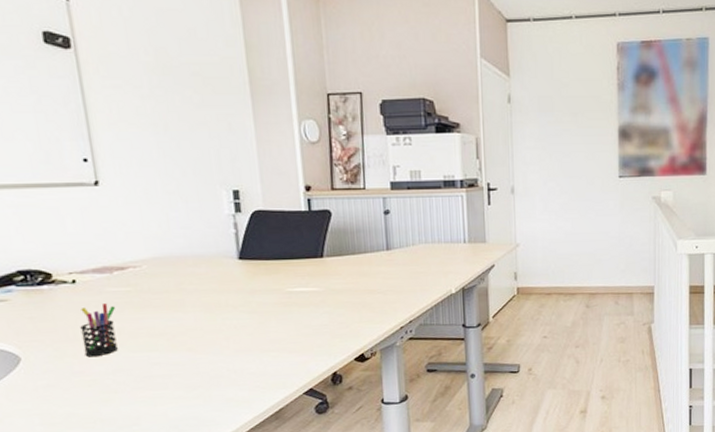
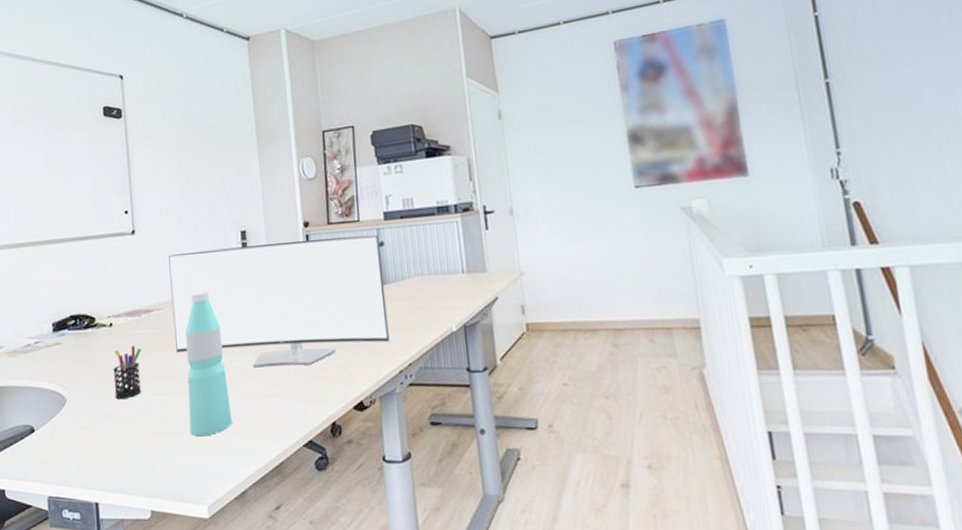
monitor: none [144,203,392,325] -> present [168,234,390,368]
water bottle: none [169,249,228,390] -> present [185,290,233,437]

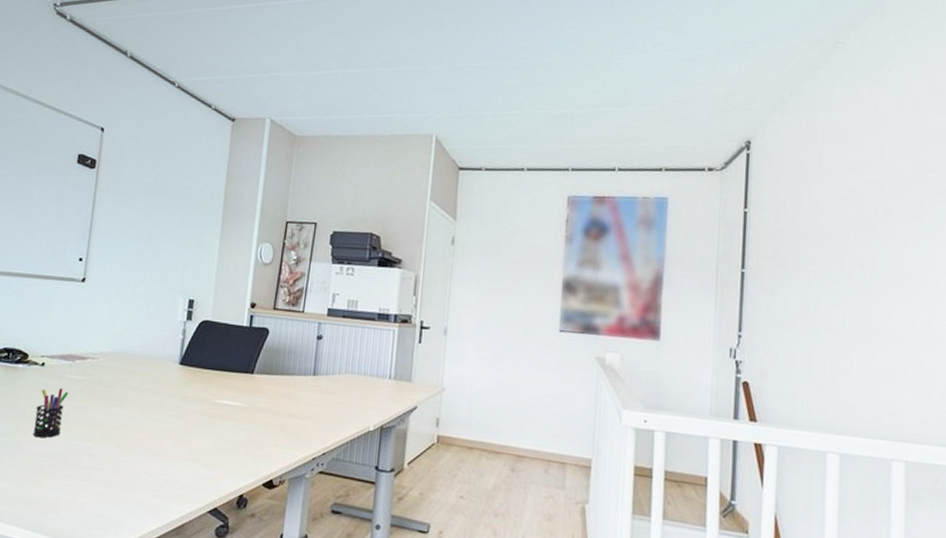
monitor: present [168,234,390,368] -> none [103,308,320,438]
water bottle: present [185,290,233,437] -> none [100,348,151,487]

